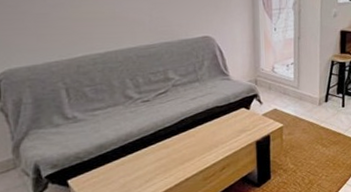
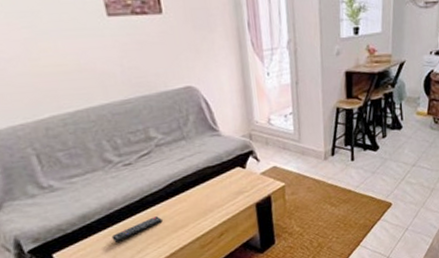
remote control: none [124,149,171,172] -> present [111,216,163,242]

